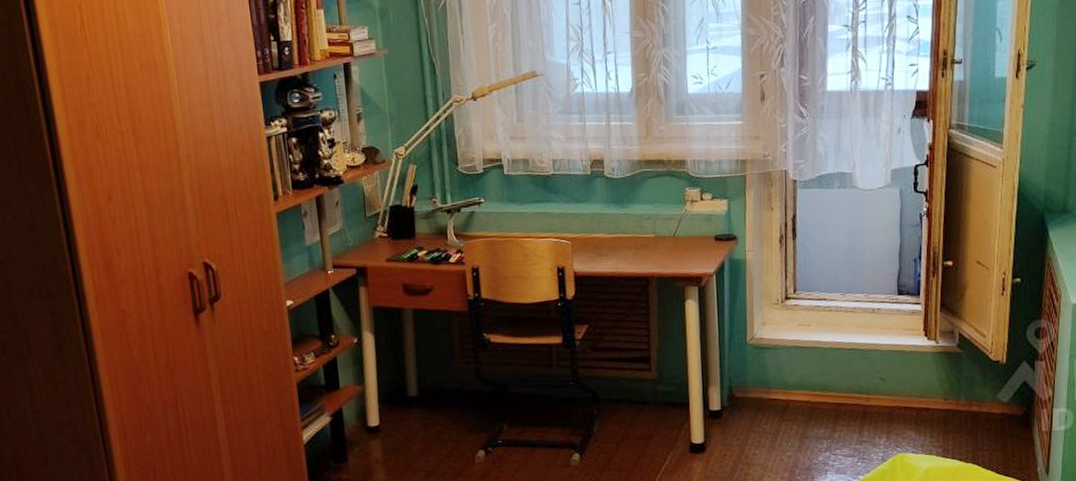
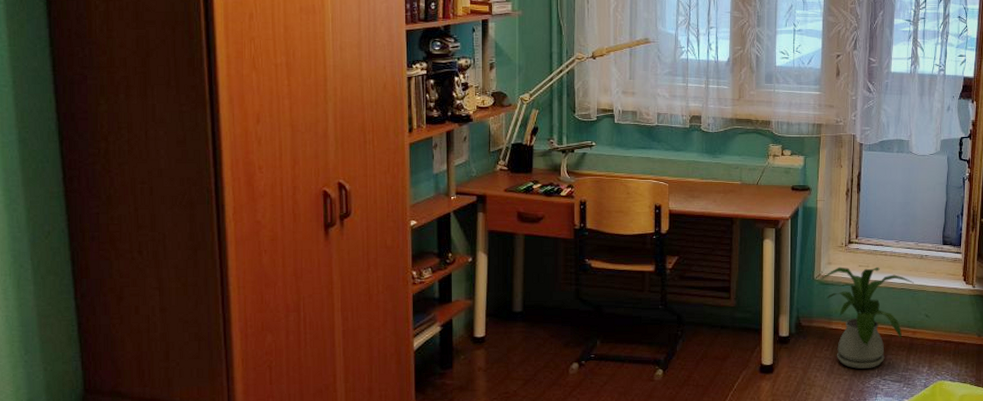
house plant: none [753,325,866,444] -> present [819,266,915,369]

